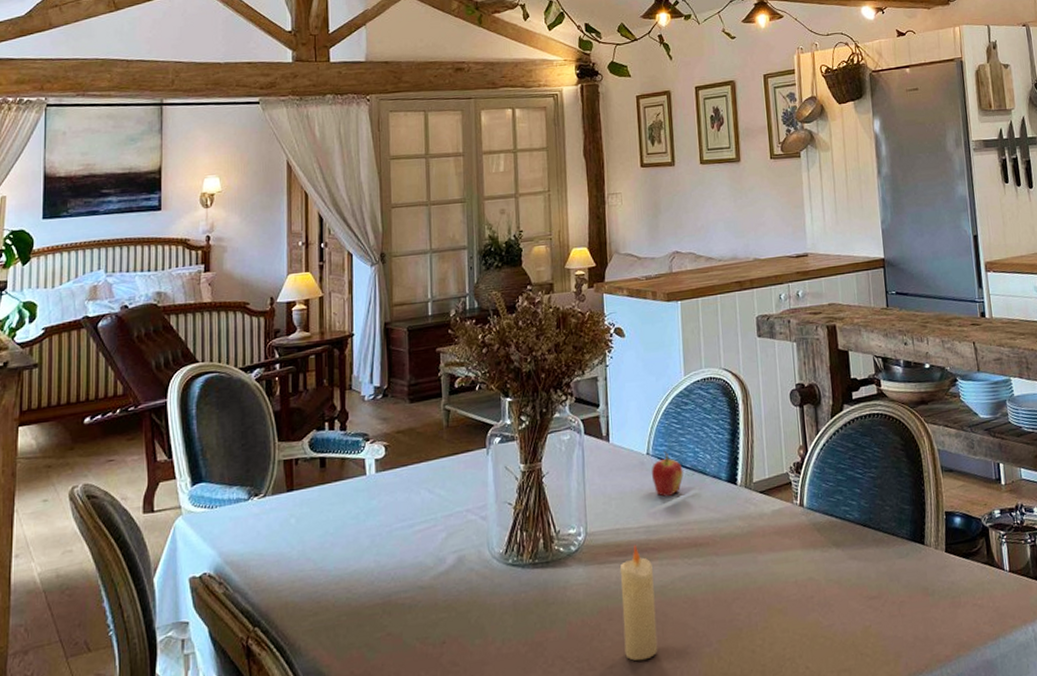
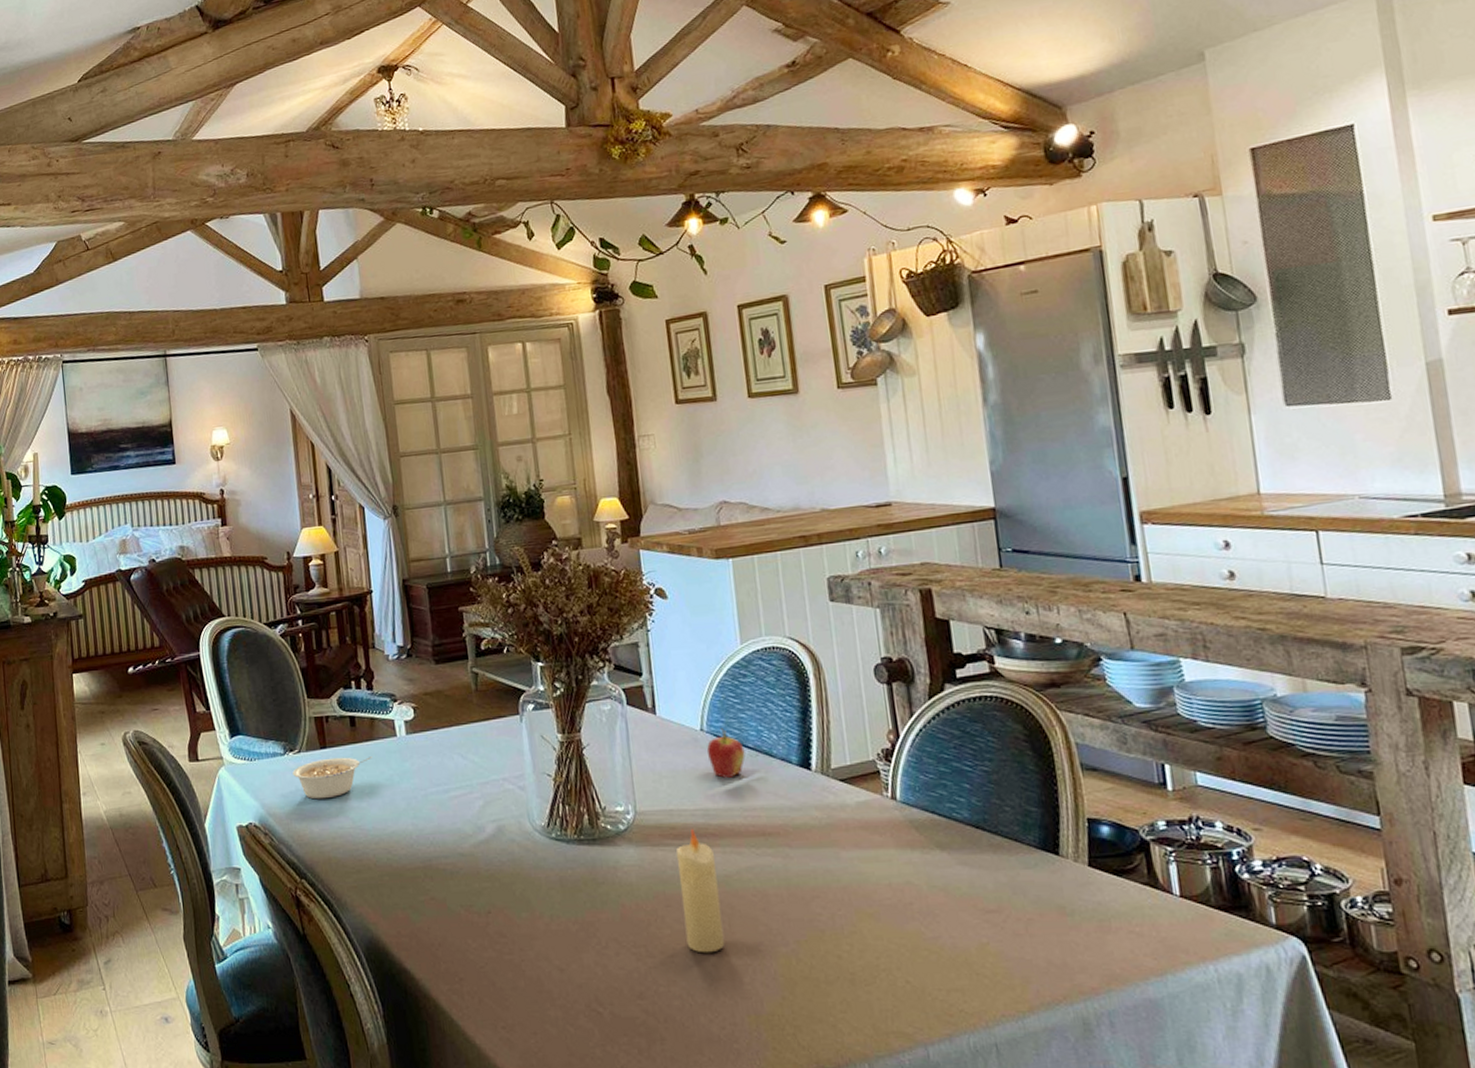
legume: none [255,496,340,544] -> present [292,756,372,800]

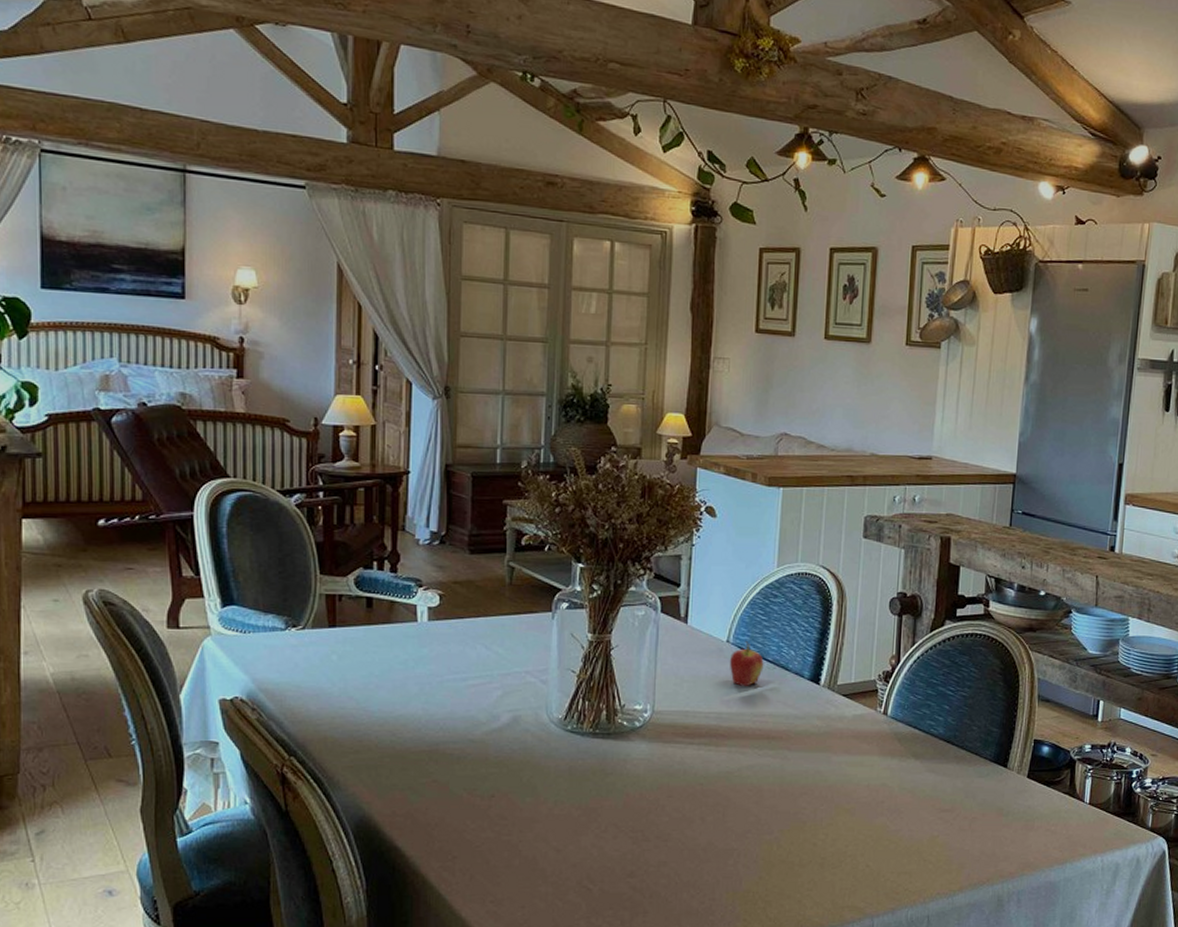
legume: present [292,756,372,800] -> none [293,637,387,678]
candle: present [675,828,725,953] -> none [682,729,721,839]

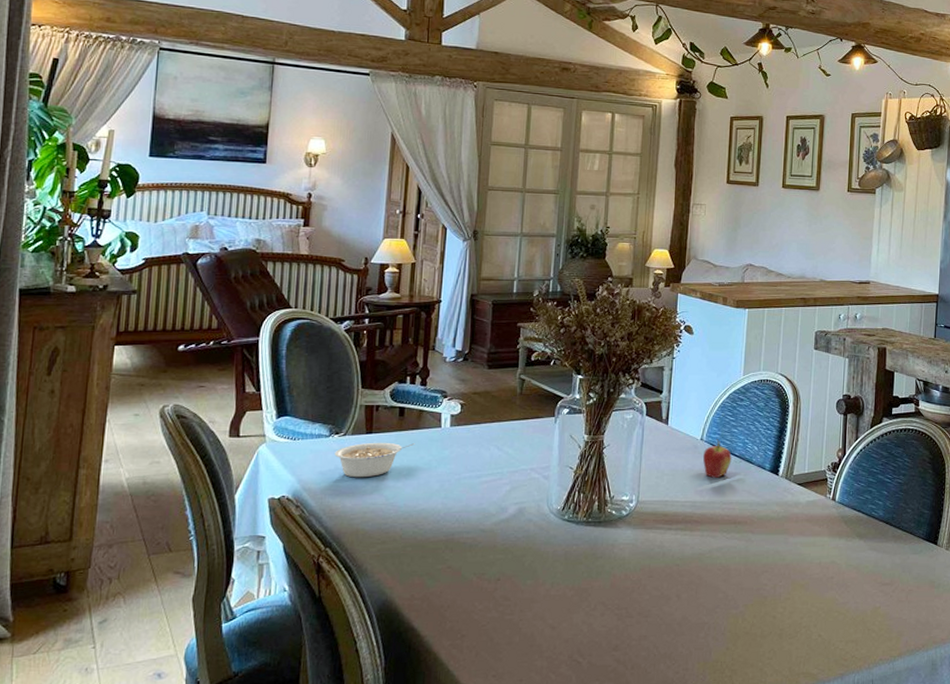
legume: none [293,637,387,678] -> present [334,442,415,478]

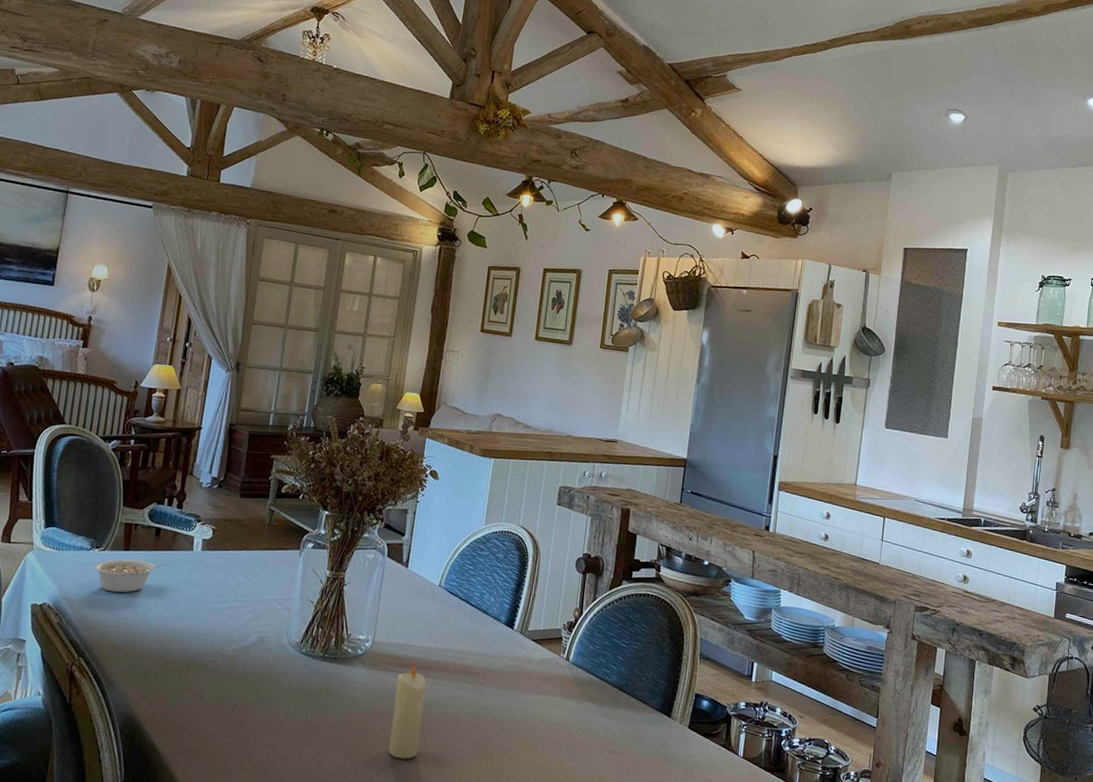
candle: none [660,516,695,614] -> present [388,660,427,760]
fruit: present [703,439,732,478] -> none [440,587,468,626]

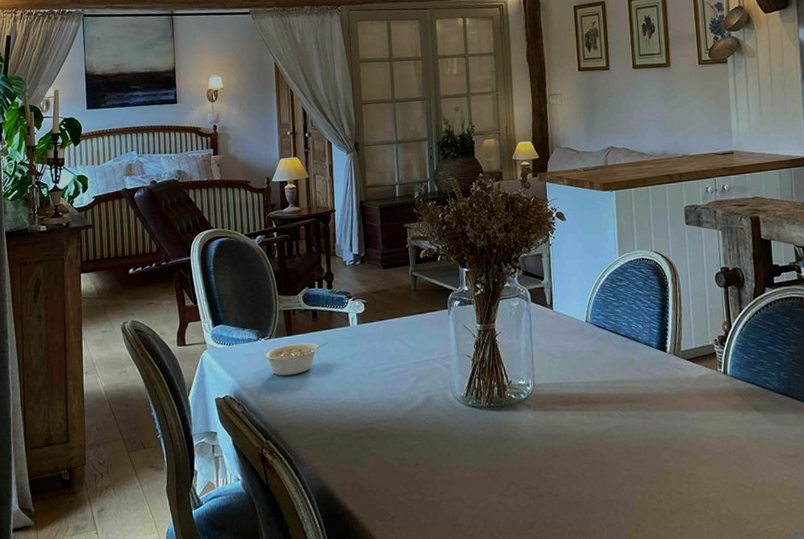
candle: present [388,660,427,760] -> none [563,396,597,493]

